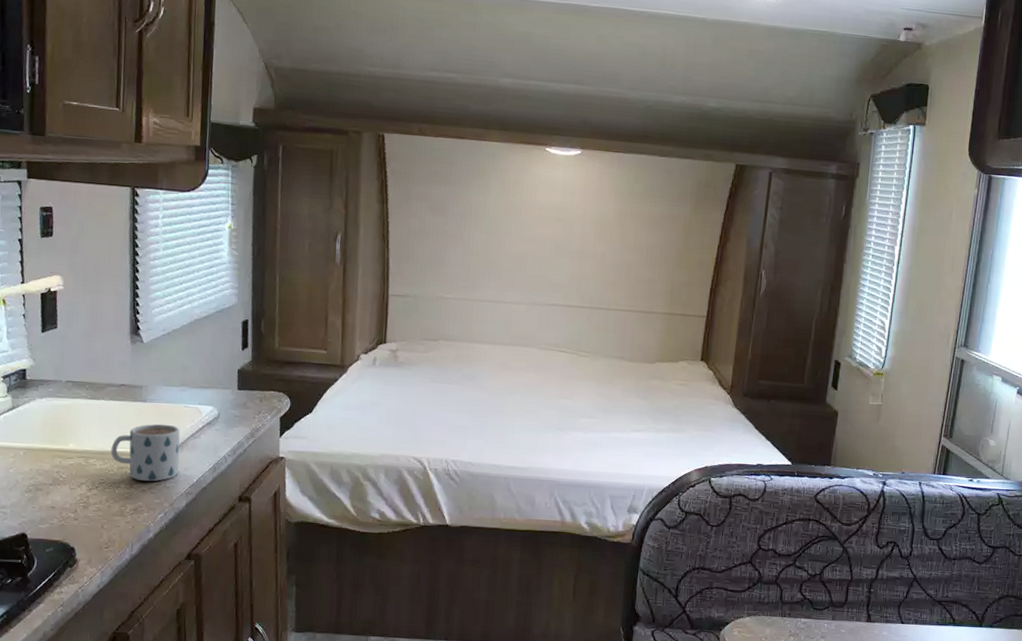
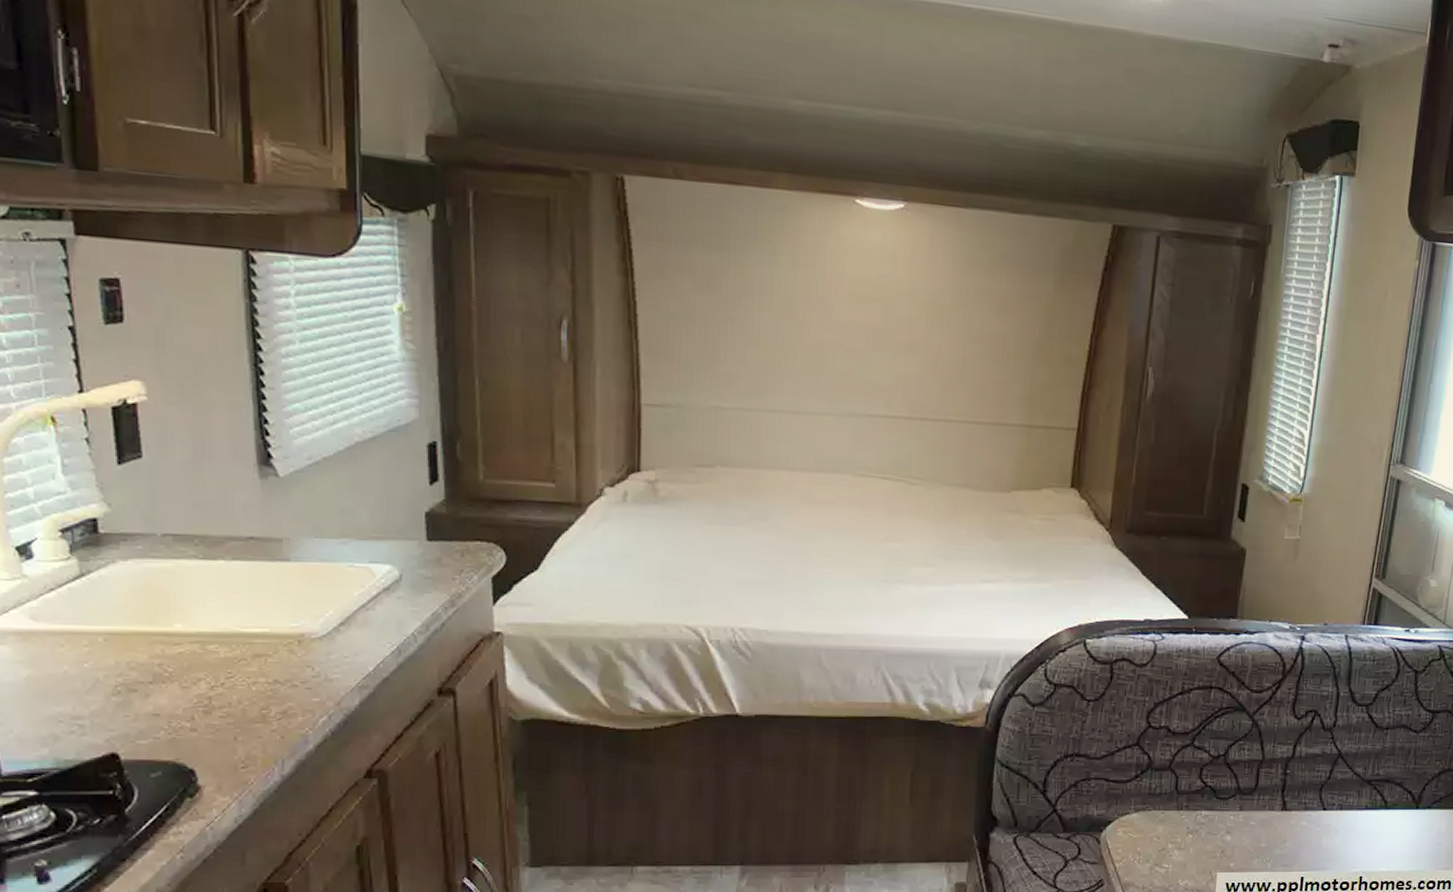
mug: present [111,423,180,482] -> none [240,591,346,673]

